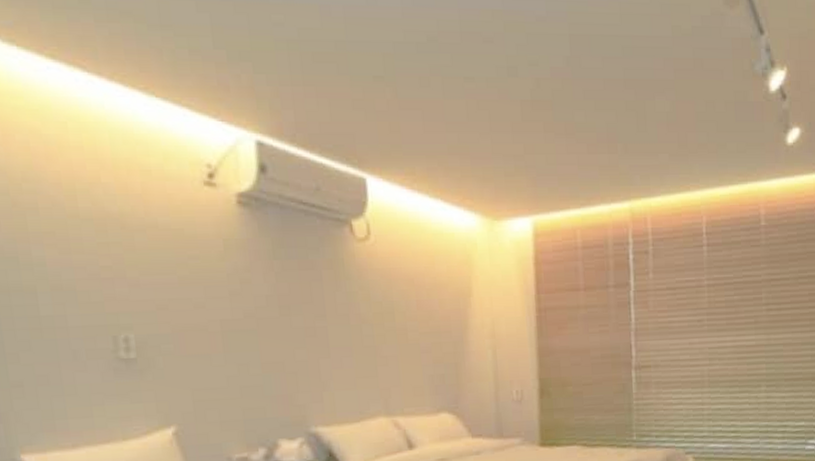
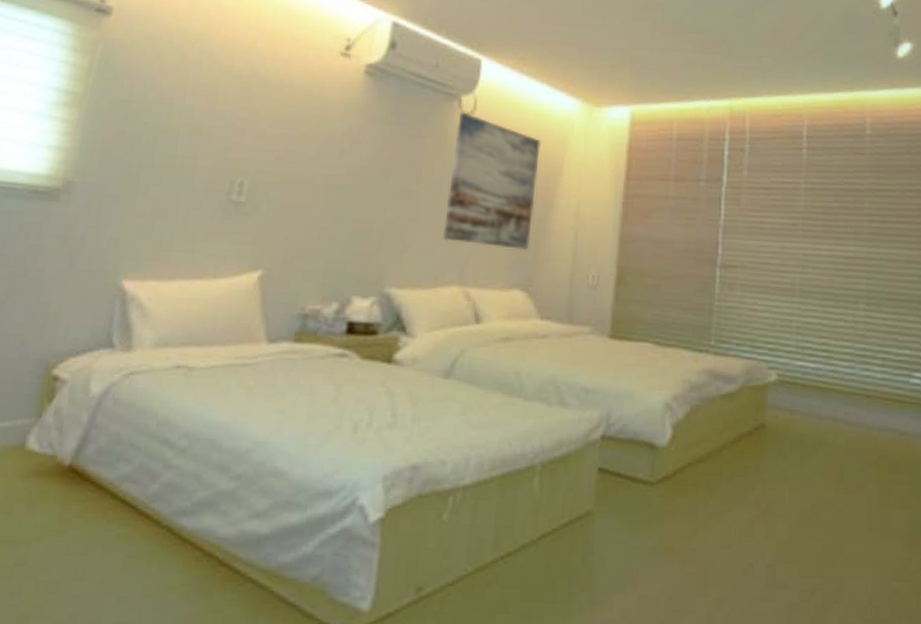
wall art: none [353,238,450,375] -> present [442,112,542,251]

